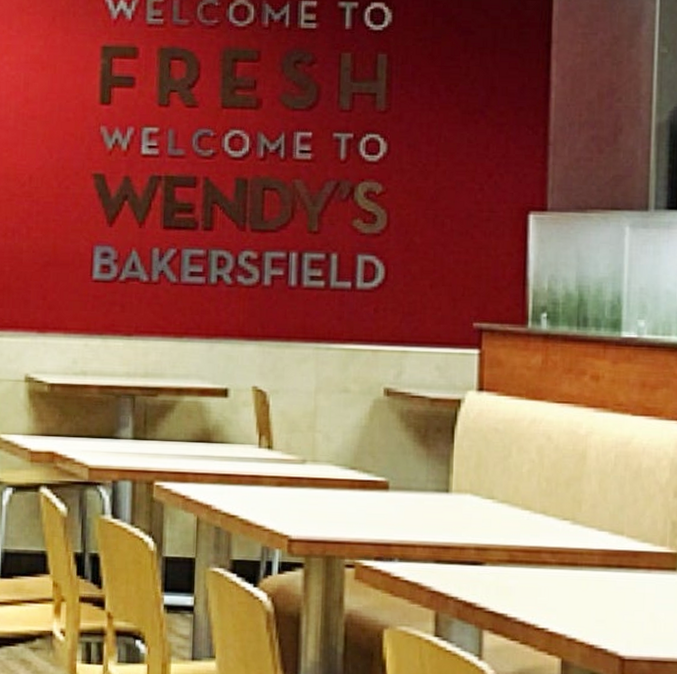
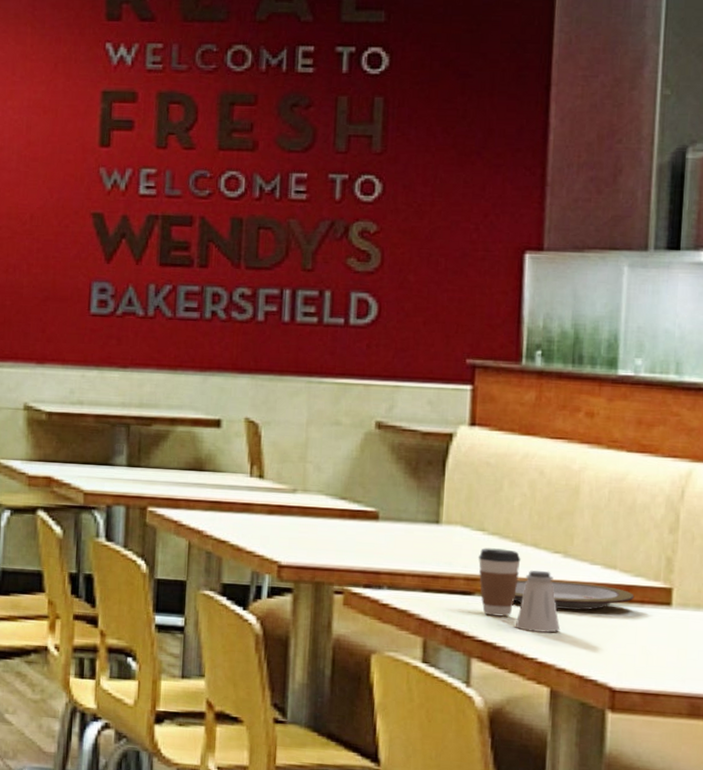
coffee cup: none [488,516,530,587] -> present [478,548,521,617]
plate: none [524,548,642,578] -> present [514,579,634,611]
saltshaker: none [525,538,570,602] -> present [515,570,561,633]

